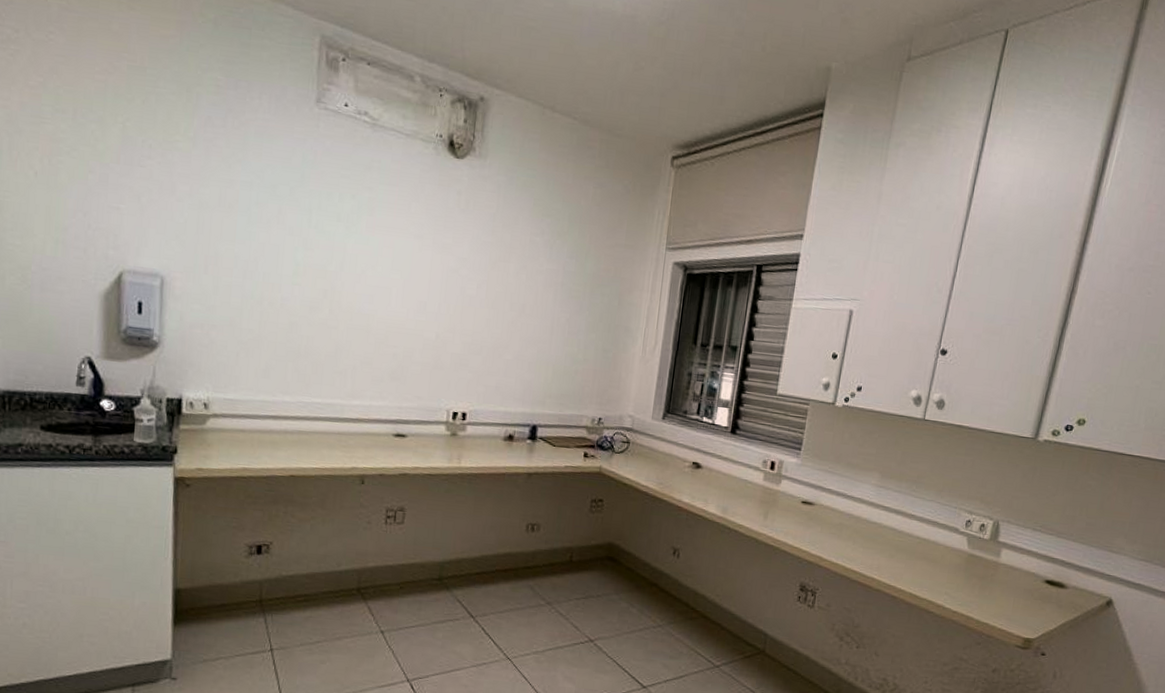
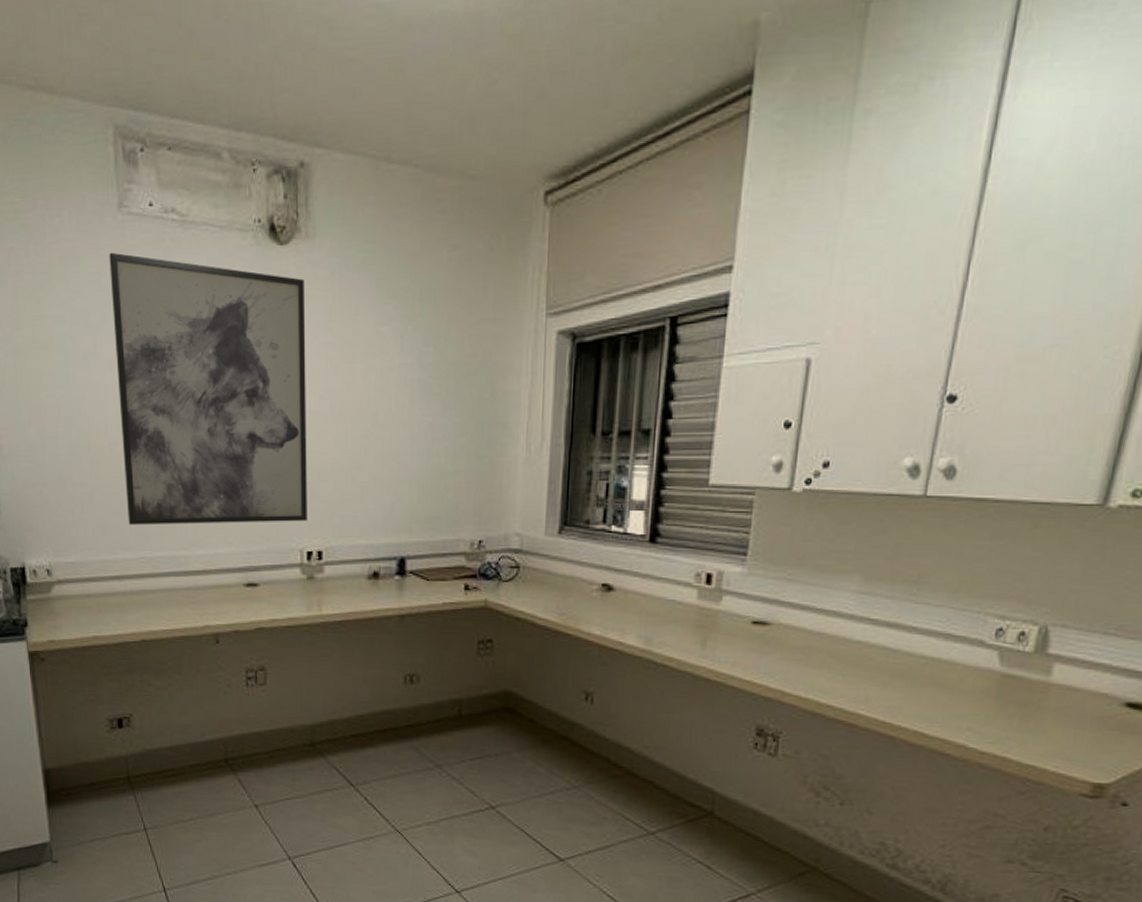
wall art: none [291,137,474,386] -> present [109,252,307,525]

